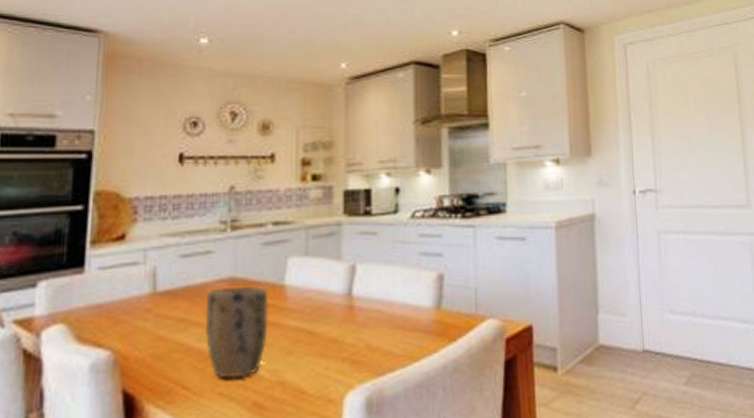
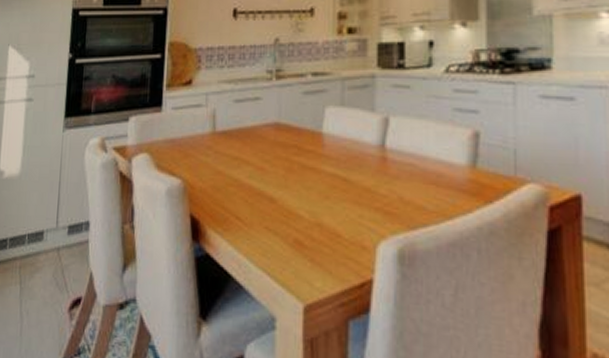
plant pot: present [205,285,269,379] -> none [255,130,308,215]

